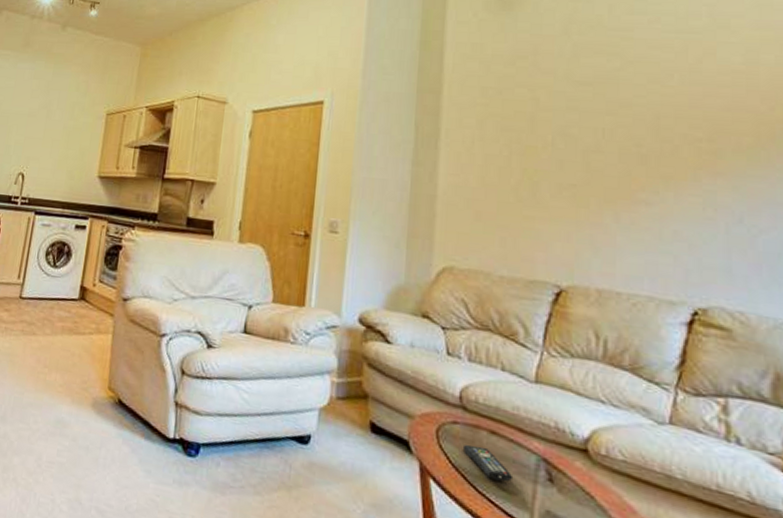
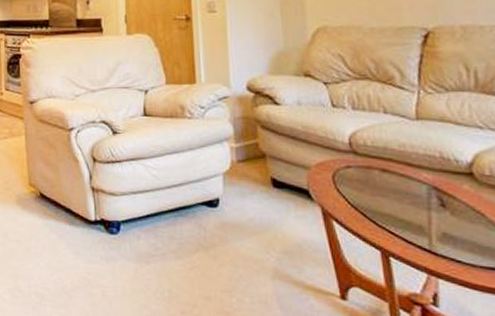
remote control: present [462,444,514,482] -> none [358,184,409,213]

